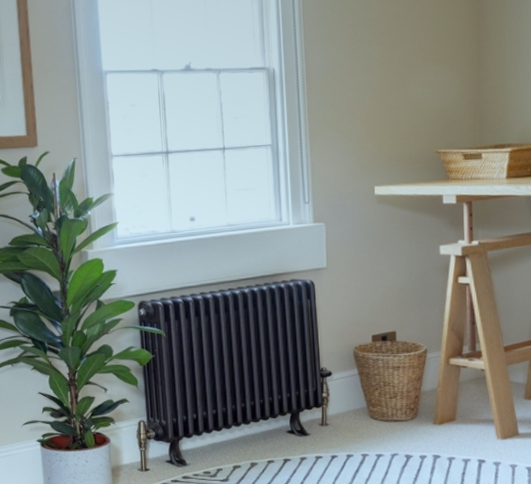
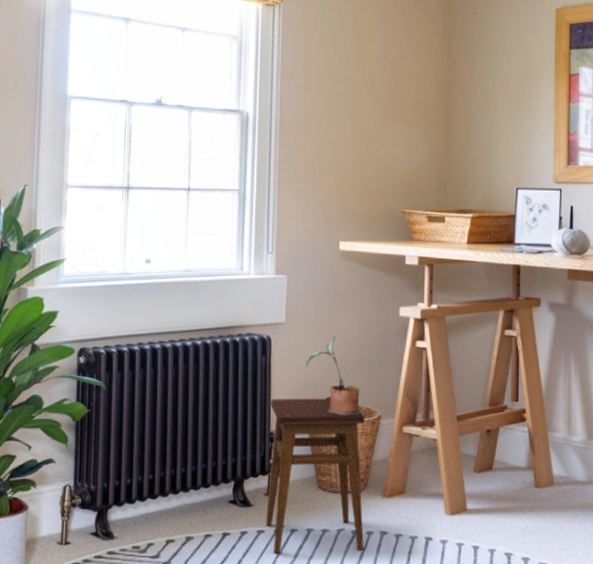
stool: none [319,335,418,476] -> present [266,398,365,553]
potted plant: none [350,278,408,351] -> present [306,336,362,416]

